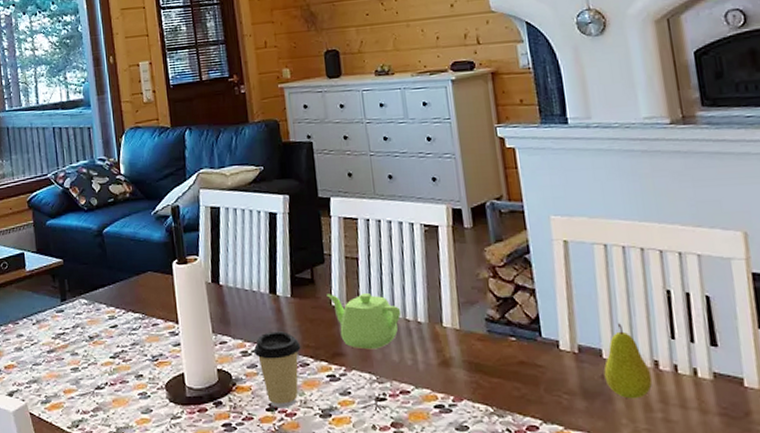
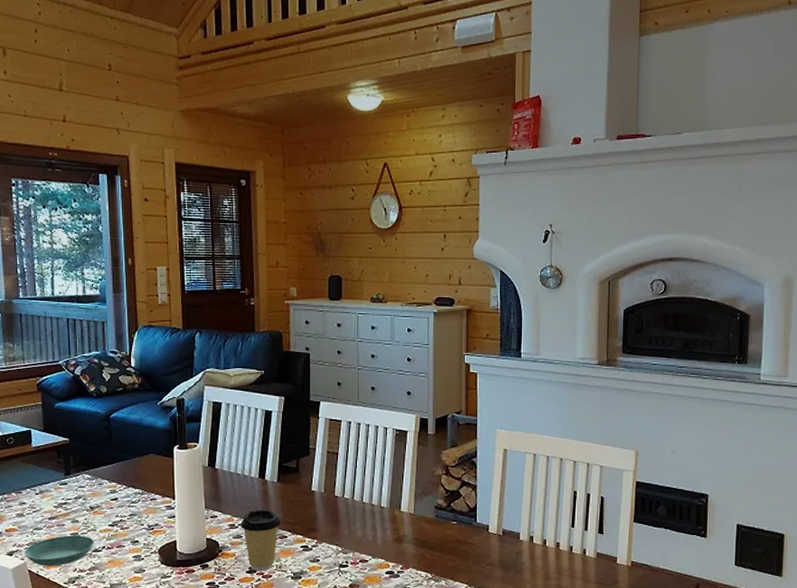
saucer: none [25,370,96,408] -> present [24,535,94,566]
teapot: present [326,293,401,350] -> none [308,481,369,527]
fruit: present [603,323,653,399] -> none [519,514,553,570]

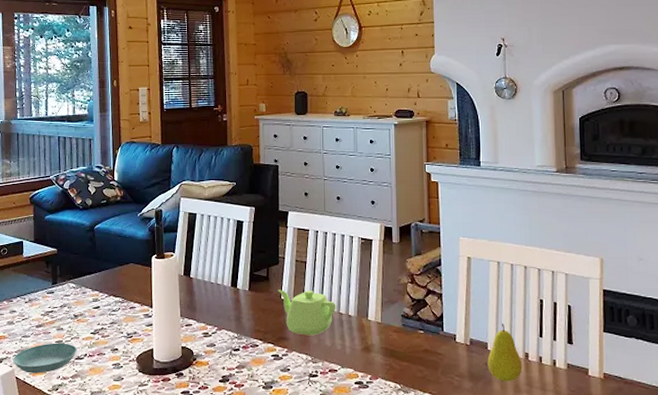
coffee cup: present [240,509,282,571] -> none [213,318,253,381]
teapot: none [308,481,369,527] -> present [278,289,336,336]
fruit: none [519,514,553,570] -> present [487,323,523,382]

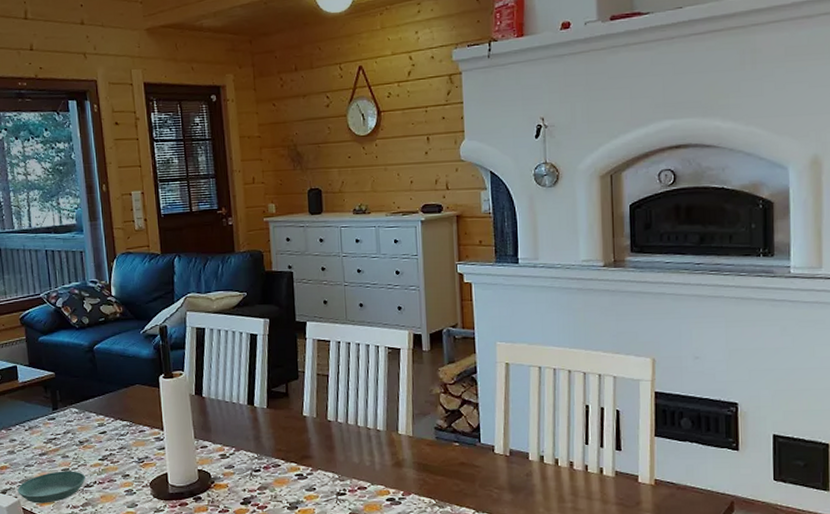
teapot: present [278,289,336,336] -> none [299,405,363,453]
fruit: present [487,323,523,382] -> none [529,432,567,493]

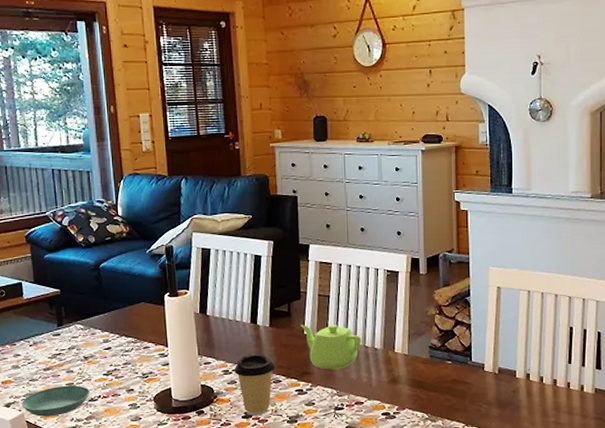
coffee cup: none [231,437,274,502] -> present [234,354,275,416]
teapot: none [299,405,363,453] -> present [300,324,362,370]

